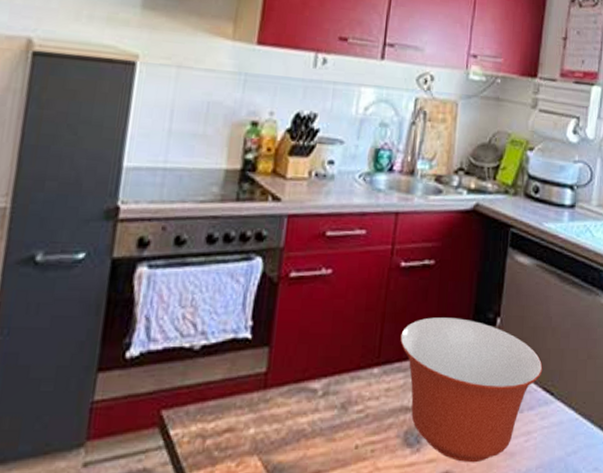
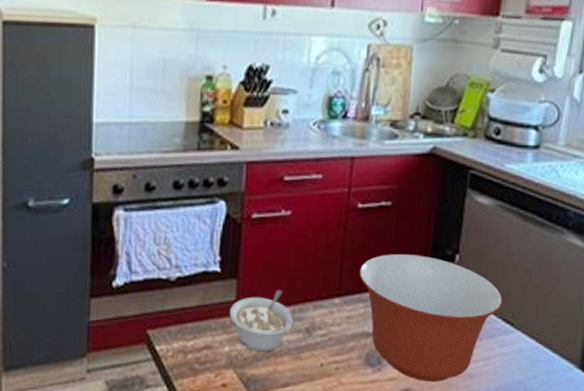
legume: none [257,359,329,433] -> present [229,290,293,351]

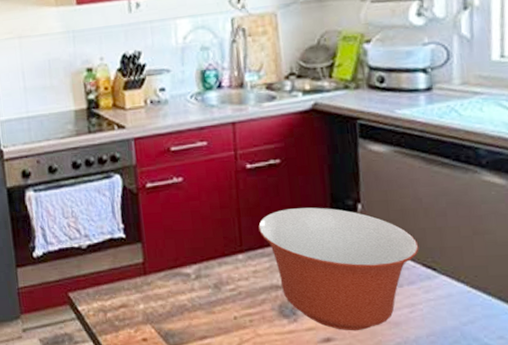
legume: present [229,290,293,351] -> none [139,250,201,307]

